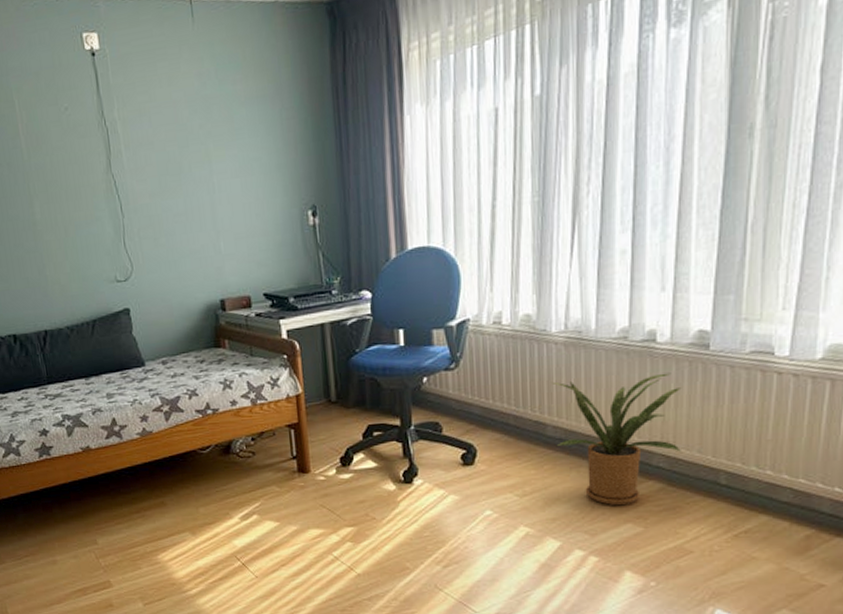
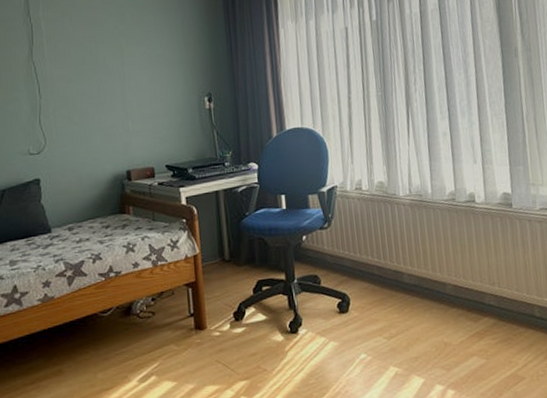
house plant: present [550,372,682,506] -> none [403,226,504,341]

